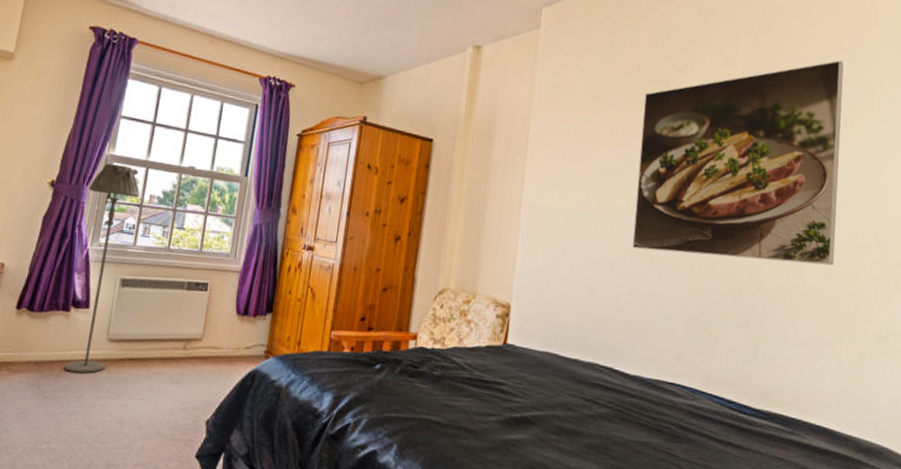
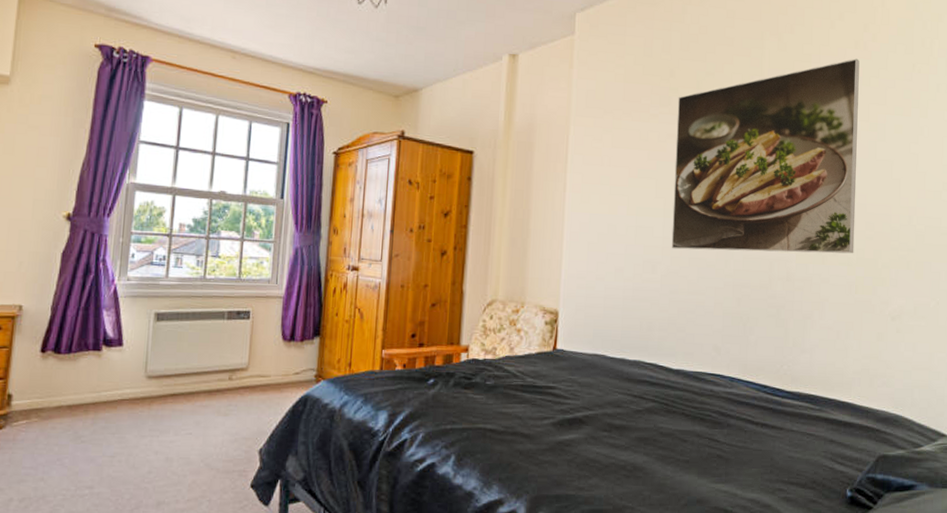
floor lamp: present [64,163,140,374] -> none [100,193,169,414]

